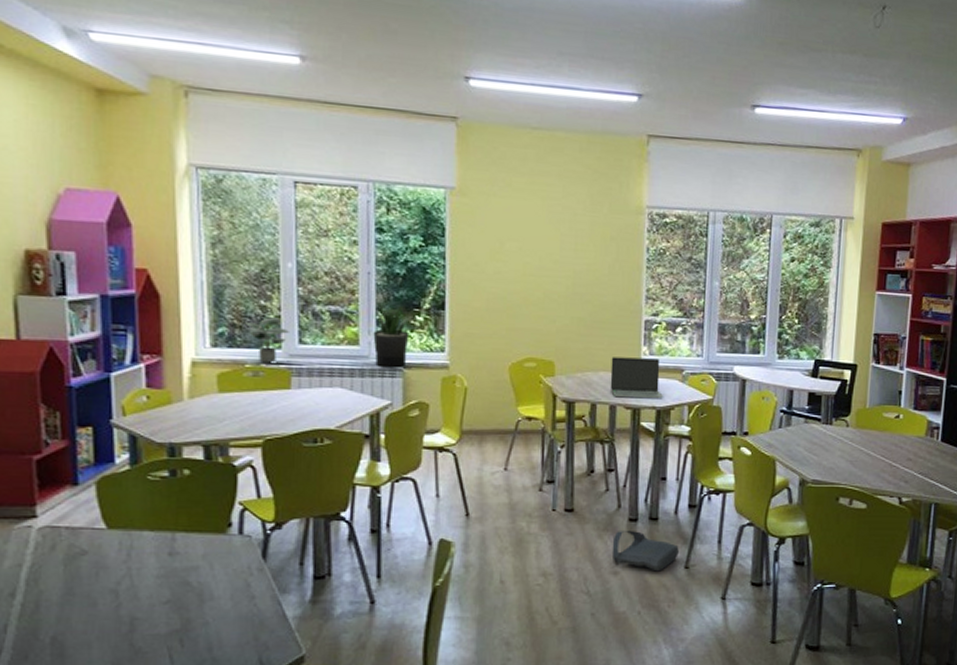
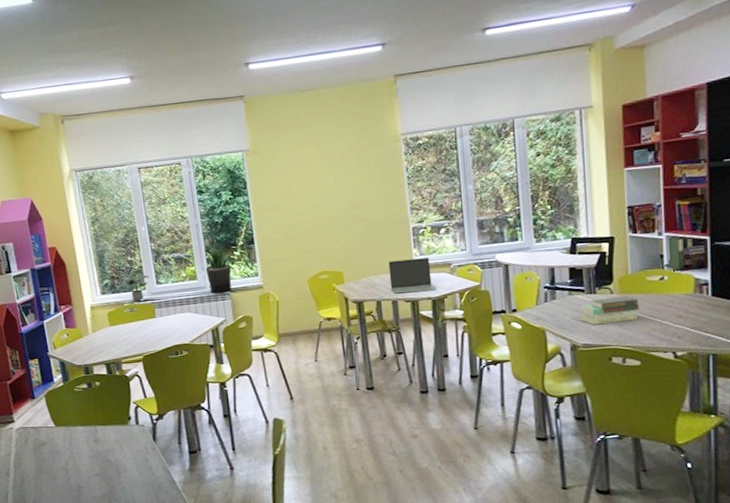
bag: present [611,530,679,572] -> none [409,400,467,433]
books: none [812,430,873,460] -> present [580,296,639,325]
binder: none [902,371,931,410] -> present [665,235,694,270]

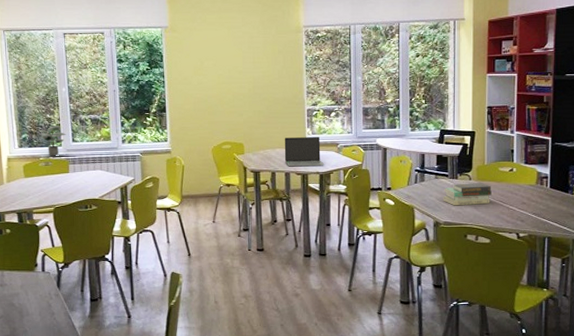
planter: present [205,247,232,294] -> none [119,111,143,155]
binder: present [665,235,694,270] -> none [514,134,538,164]

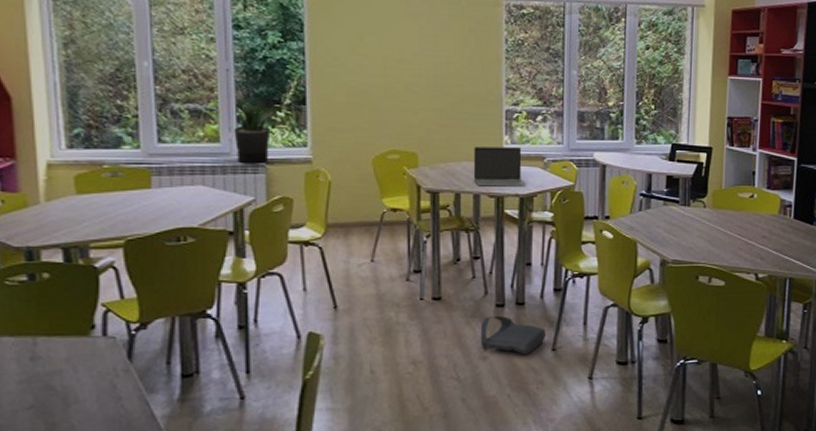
potted plant: present [39,125,66,156] -> none [102,117,147,163]
planter: none [119,111,143,155] -> present [234,101,271,164]
bag: none [293,263,343,294] -> present [480,315,546,355]
books: present [443,183,492,206] -> none [672,211,729,240]

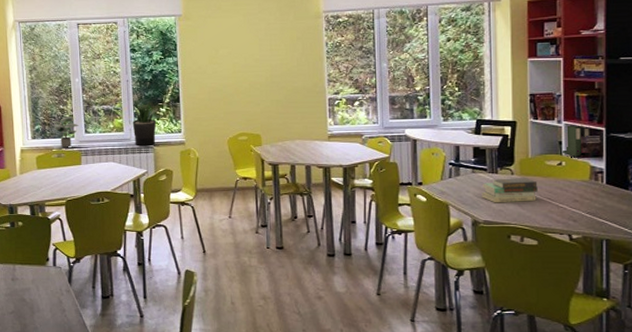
potted plant: none [102,117,147,163] -> present [52,116,79,148]
laptop: present [473,147,526,187] -> none [304,127,348,159]
bag: present [480,315,546,355] -> none [315,263,371,297]
books: none [672,211,729,240] -> present [482,178,538,203]
binder: none [755,152,783,189] -> present [563,124,590,157]

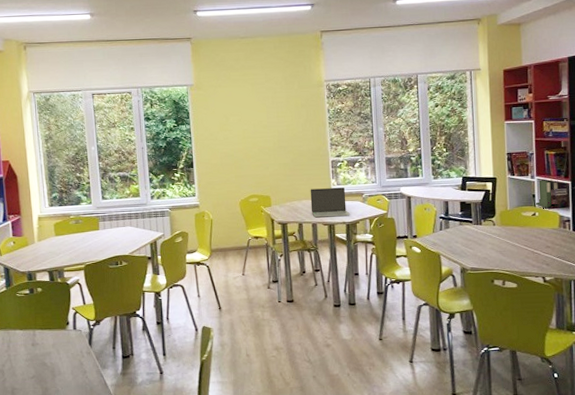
potted plant: present [52,116,79,148] -> none [69,183,96,214]
planter: present [132,102,157,147] -> none [148,168,172,211]
laptop: none [304,127,348,159] -> present [310,187,350,218]
books: present [482,178,538,203] -> none [468,228,516,252]

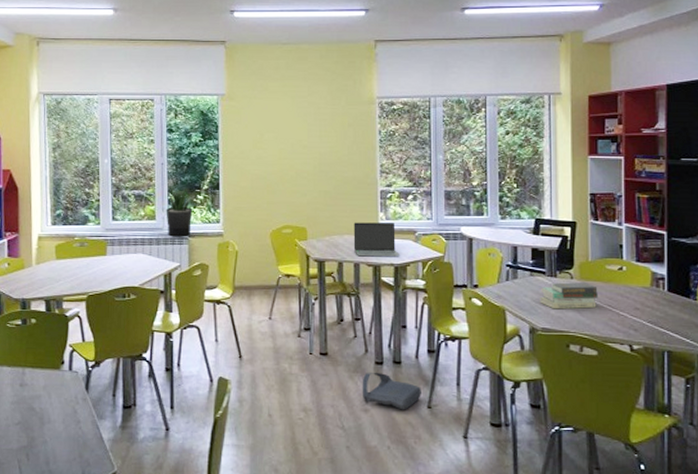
planter: none [148,168,172,211] -> present [166,187,193,237]
bag: none [323,313,373,343] -> present [362,372,421,410]
books: none [468,228,516,252] -> present [540,282,598,310]
binder: present [536,178,559,208] -> none [624,226,652,262]

